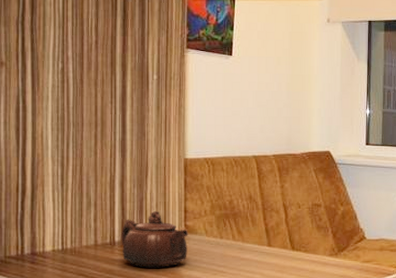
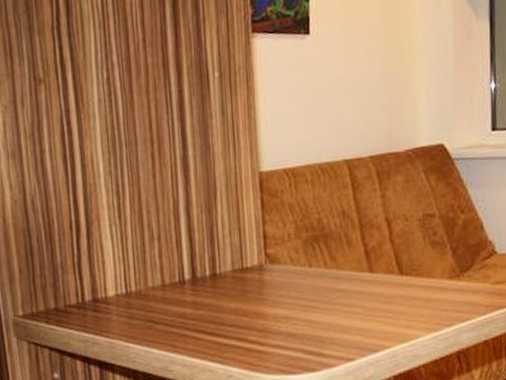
teapot: present [121,211,188,268] -> none [191,240,271,309]

